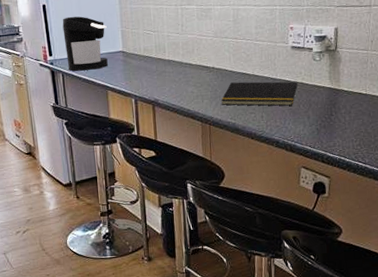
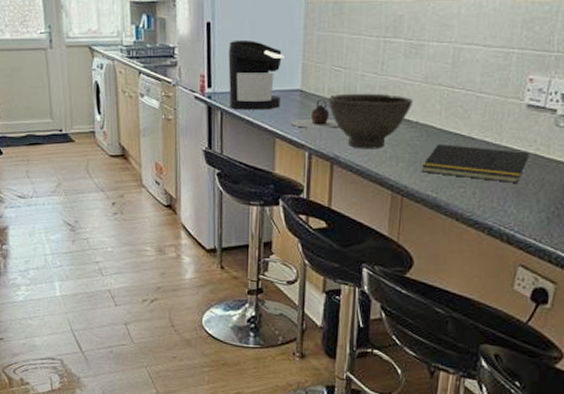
teapot: none [118,56,155,80] -> present [290,99,339,128]
bowl: none [144,48,209,92] -> present [327,93,414,149]

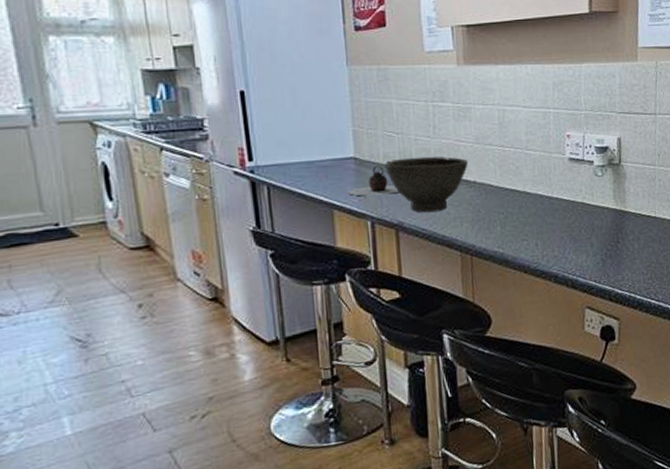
coffee maker: present [228,39,284,110] -> none [268,108,334,183]
notepad: present [421,144,529,183] -> none [485,200,578,231]

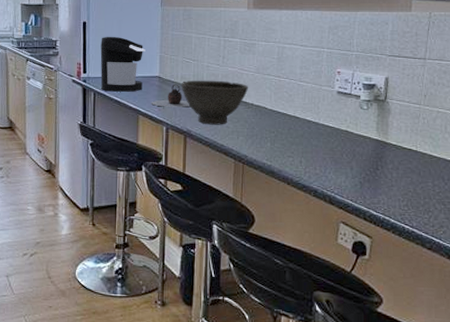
coffee maker: none [268,108,334,183] -> present [100,36,145,92]

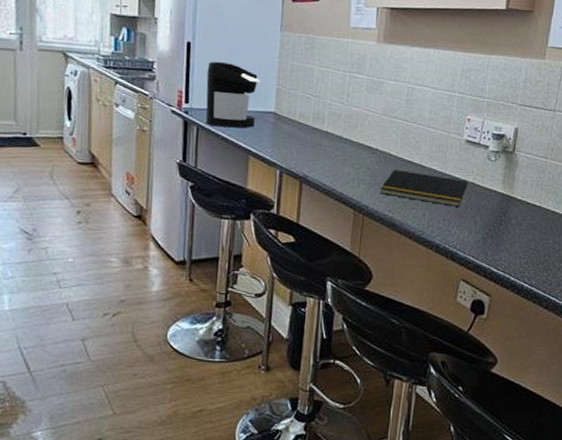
teapot: present [151,84,190,107] -> none [264,122,308,149]
bowl: present [180,80,249,125] -> none [298,119,374,171]
notepad: none [257,122,342,154] -> present [379,170,468,207]

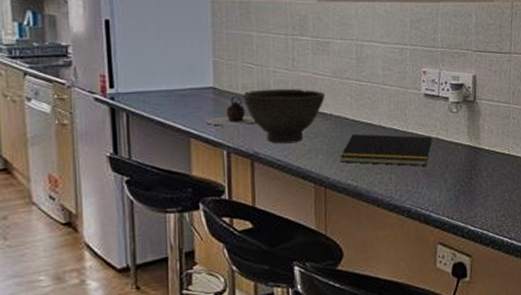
coffee maker: present [205,61,260,129] -> none [131,37,194,111]
teapot: none [264,122,308,149] -> present [205,95,256,126]
bowl: none [298,119,374,171] -> present [242,88,326,144]

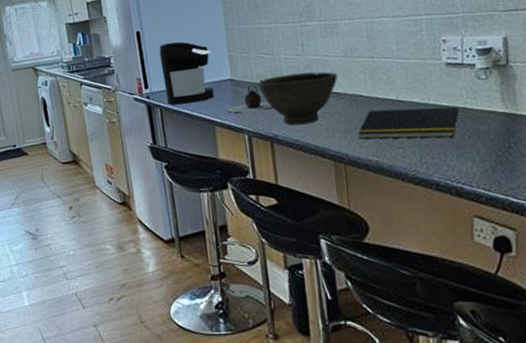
coffee maker: none [131,37,194,111] -> present [159,41,214,105]

